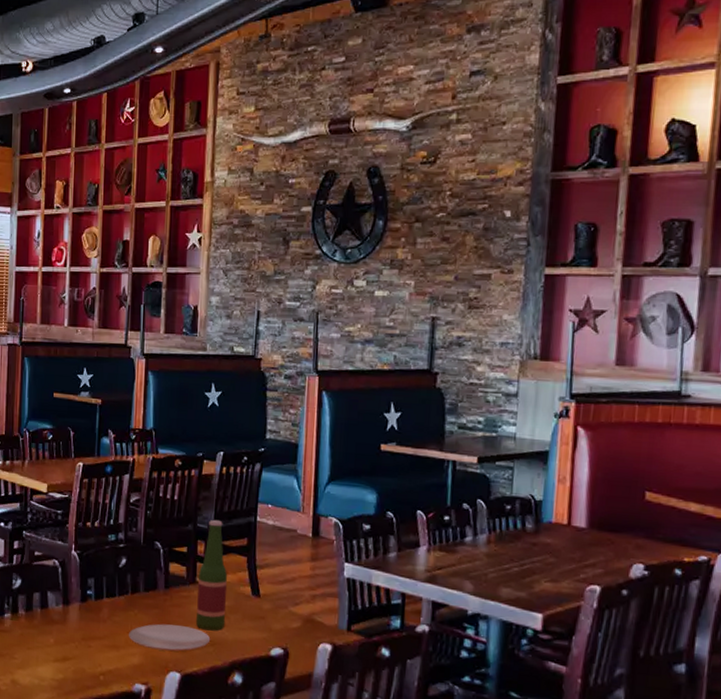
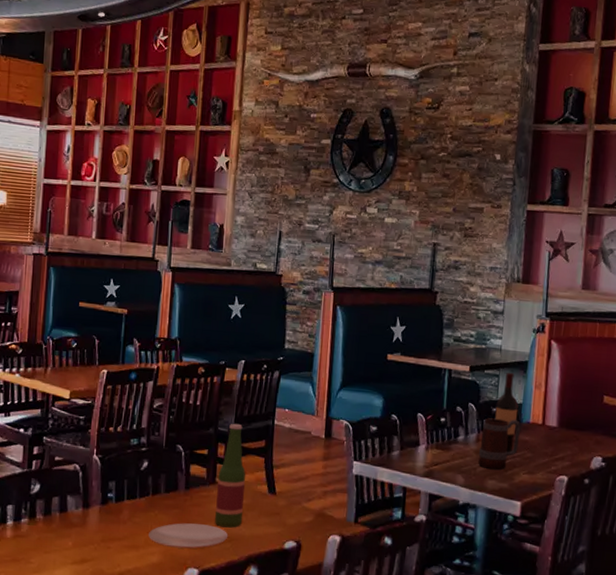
beer mug: none [489,516,542,576] -> present [478,418,521,470]
wine bottle: none [509,463,538,557] -> present [495,372,519,453]

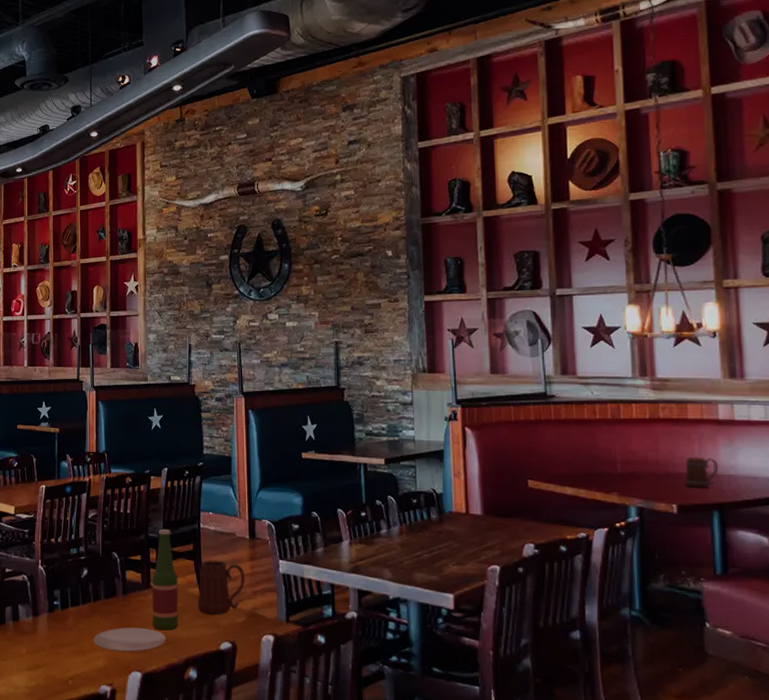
beer mug: none [264,457,317,513] -> present [197,560,245,615]
beer mug: present [478,418,521,470] -> none [403,509,445,562]
wine bottle: present [495,372,519,453] -> none [416,462,439,544]

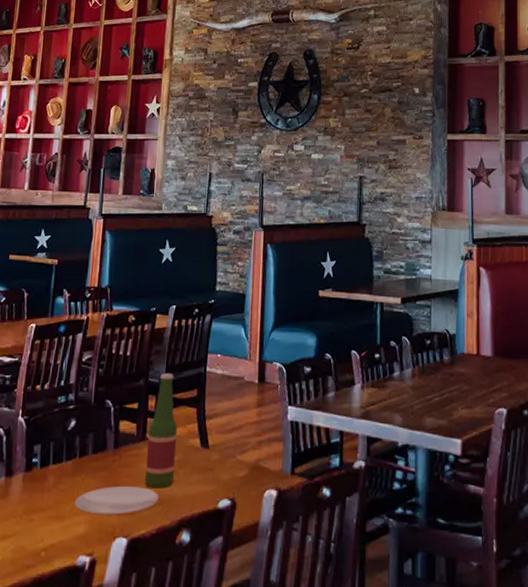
beer mug: present [197,560,245,615] -> none [196,407,251,468]

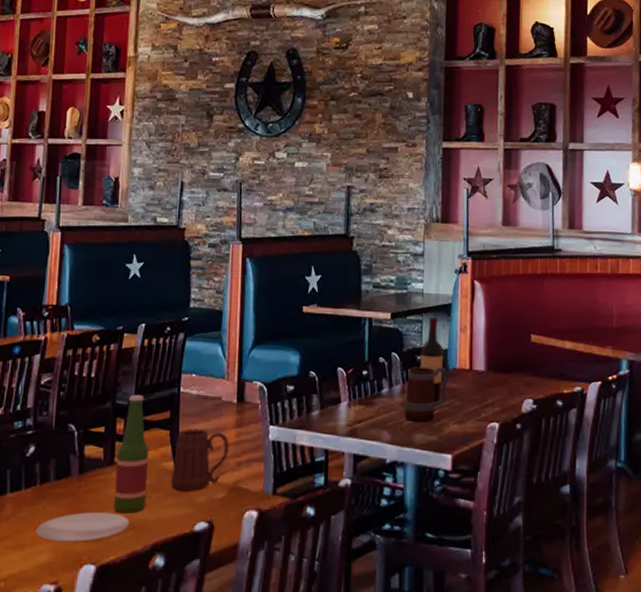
beer mug: none [196,407,251,468] -> present [170,429,229,491]
beer mug: none [414,351,456,405] -> present [404,367,448,421]
wine bottle: none [429,302,452,387] -> present [420,316,444,402]

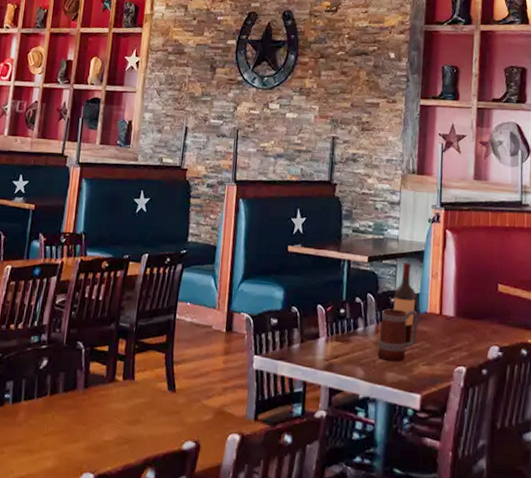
plate: present [36,512,130,543] -> none [44,424,126,452]
beer bottle: present [113,394,150,514] -> none [112,318,146,428]
beer mug: present [170,429,229,491] -> none [163,353,217,412]

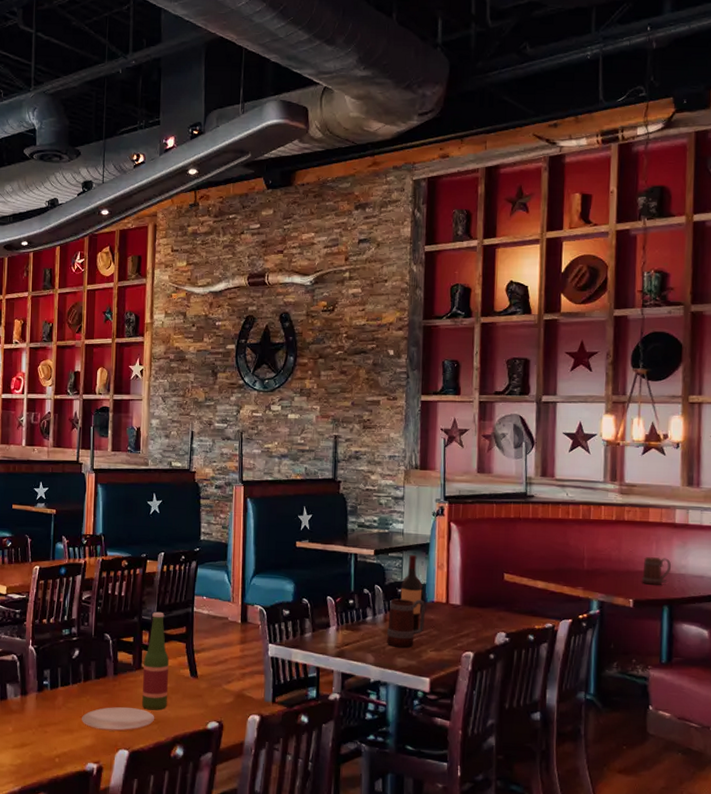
plate: none [44,424,126,452] -> present [82,707,155,732]
beer bottle: none [112,318,146,428] -> present [141,611,170,710]

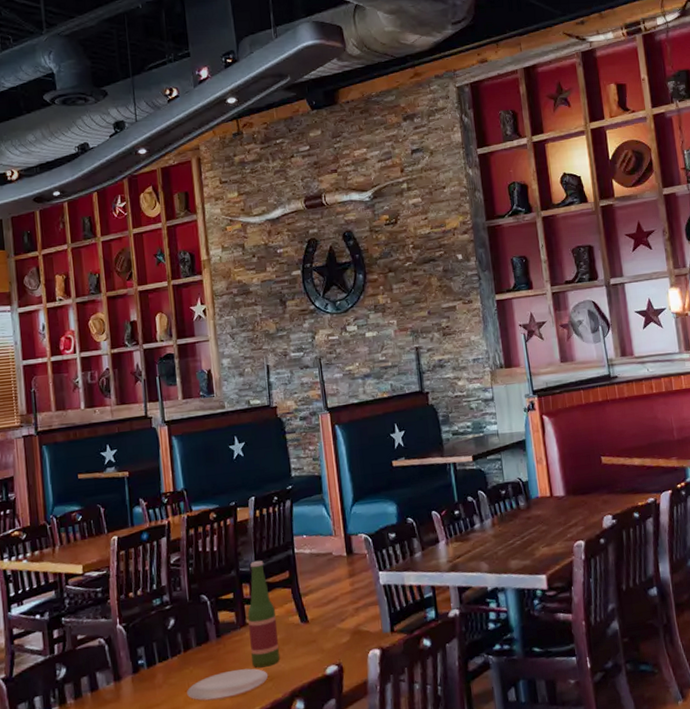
beer mug: present [386,598,426,648] -> none [495,497,533,550]
wine bottle: present [400,554,423,631] -> none [503,453,528,530]

